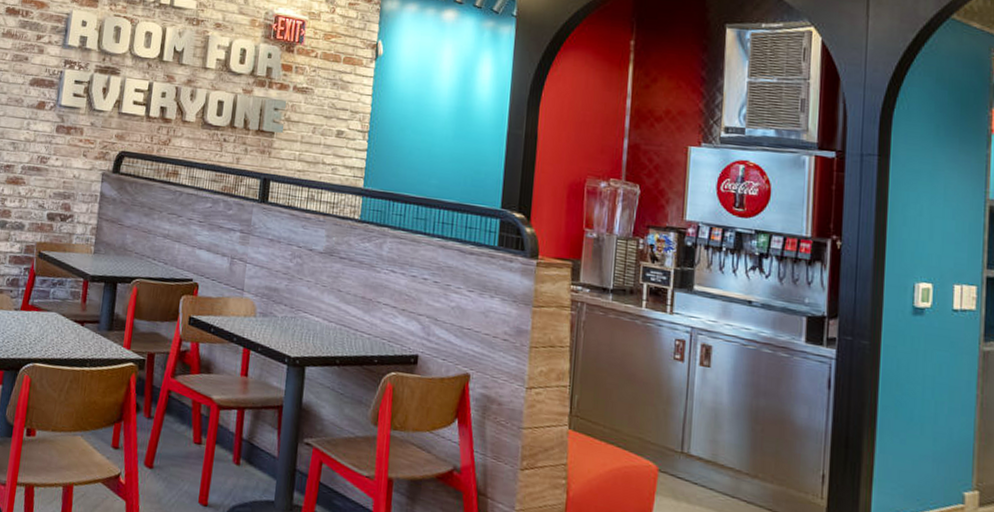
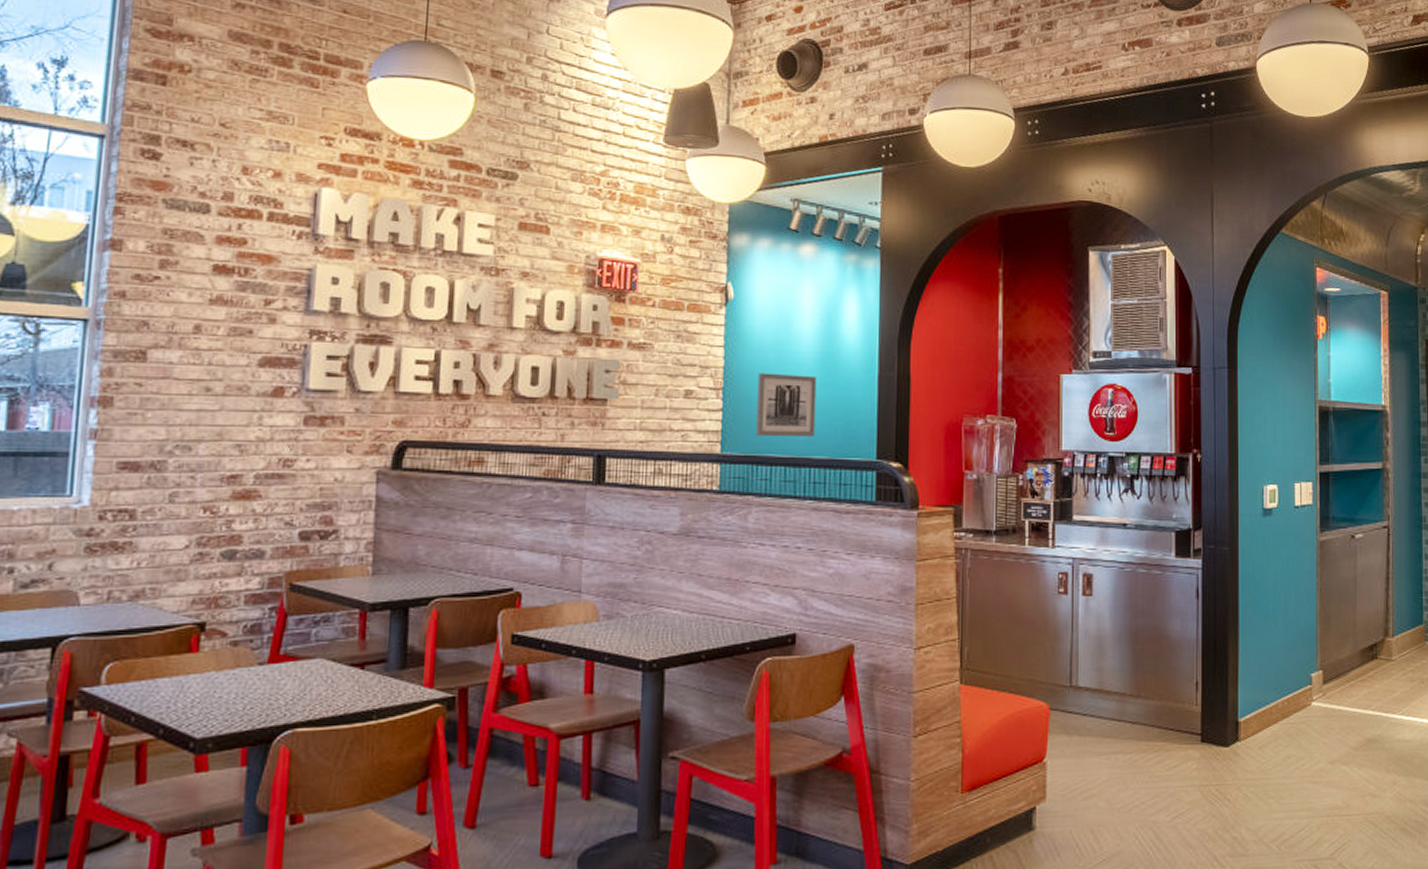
wall art: none [394,121,451,181] -> present [756,373,817,437]

